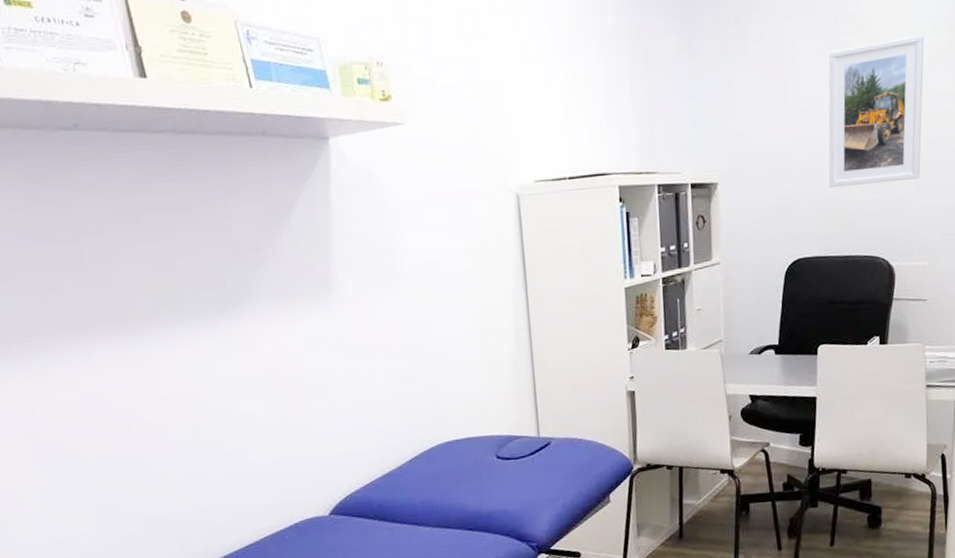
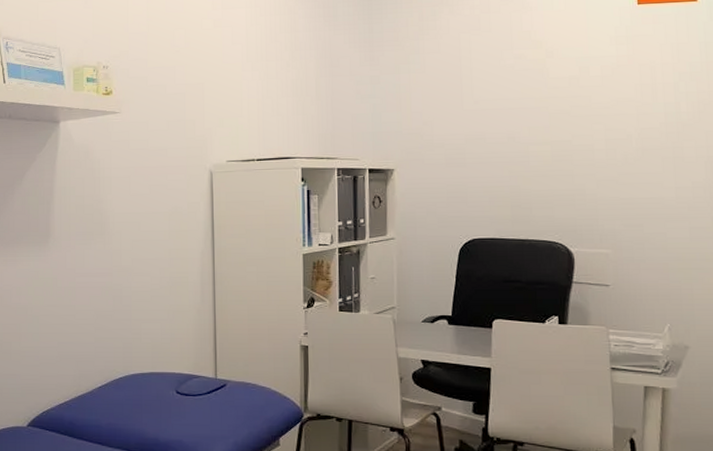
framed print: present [828,35,924,188] -> none [504,49,601,178]

